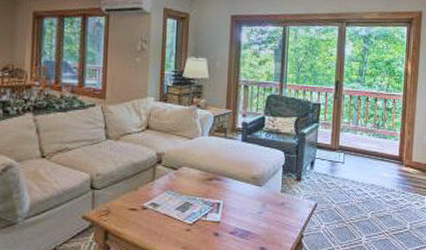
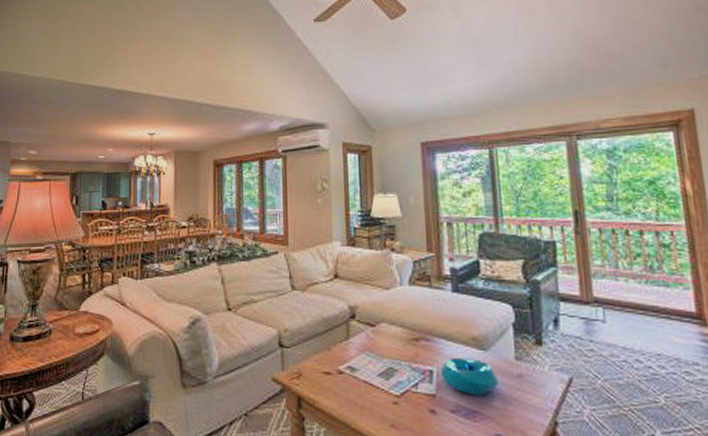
bowl: none [225,192,268,220] -> present [440,357,500,396]

